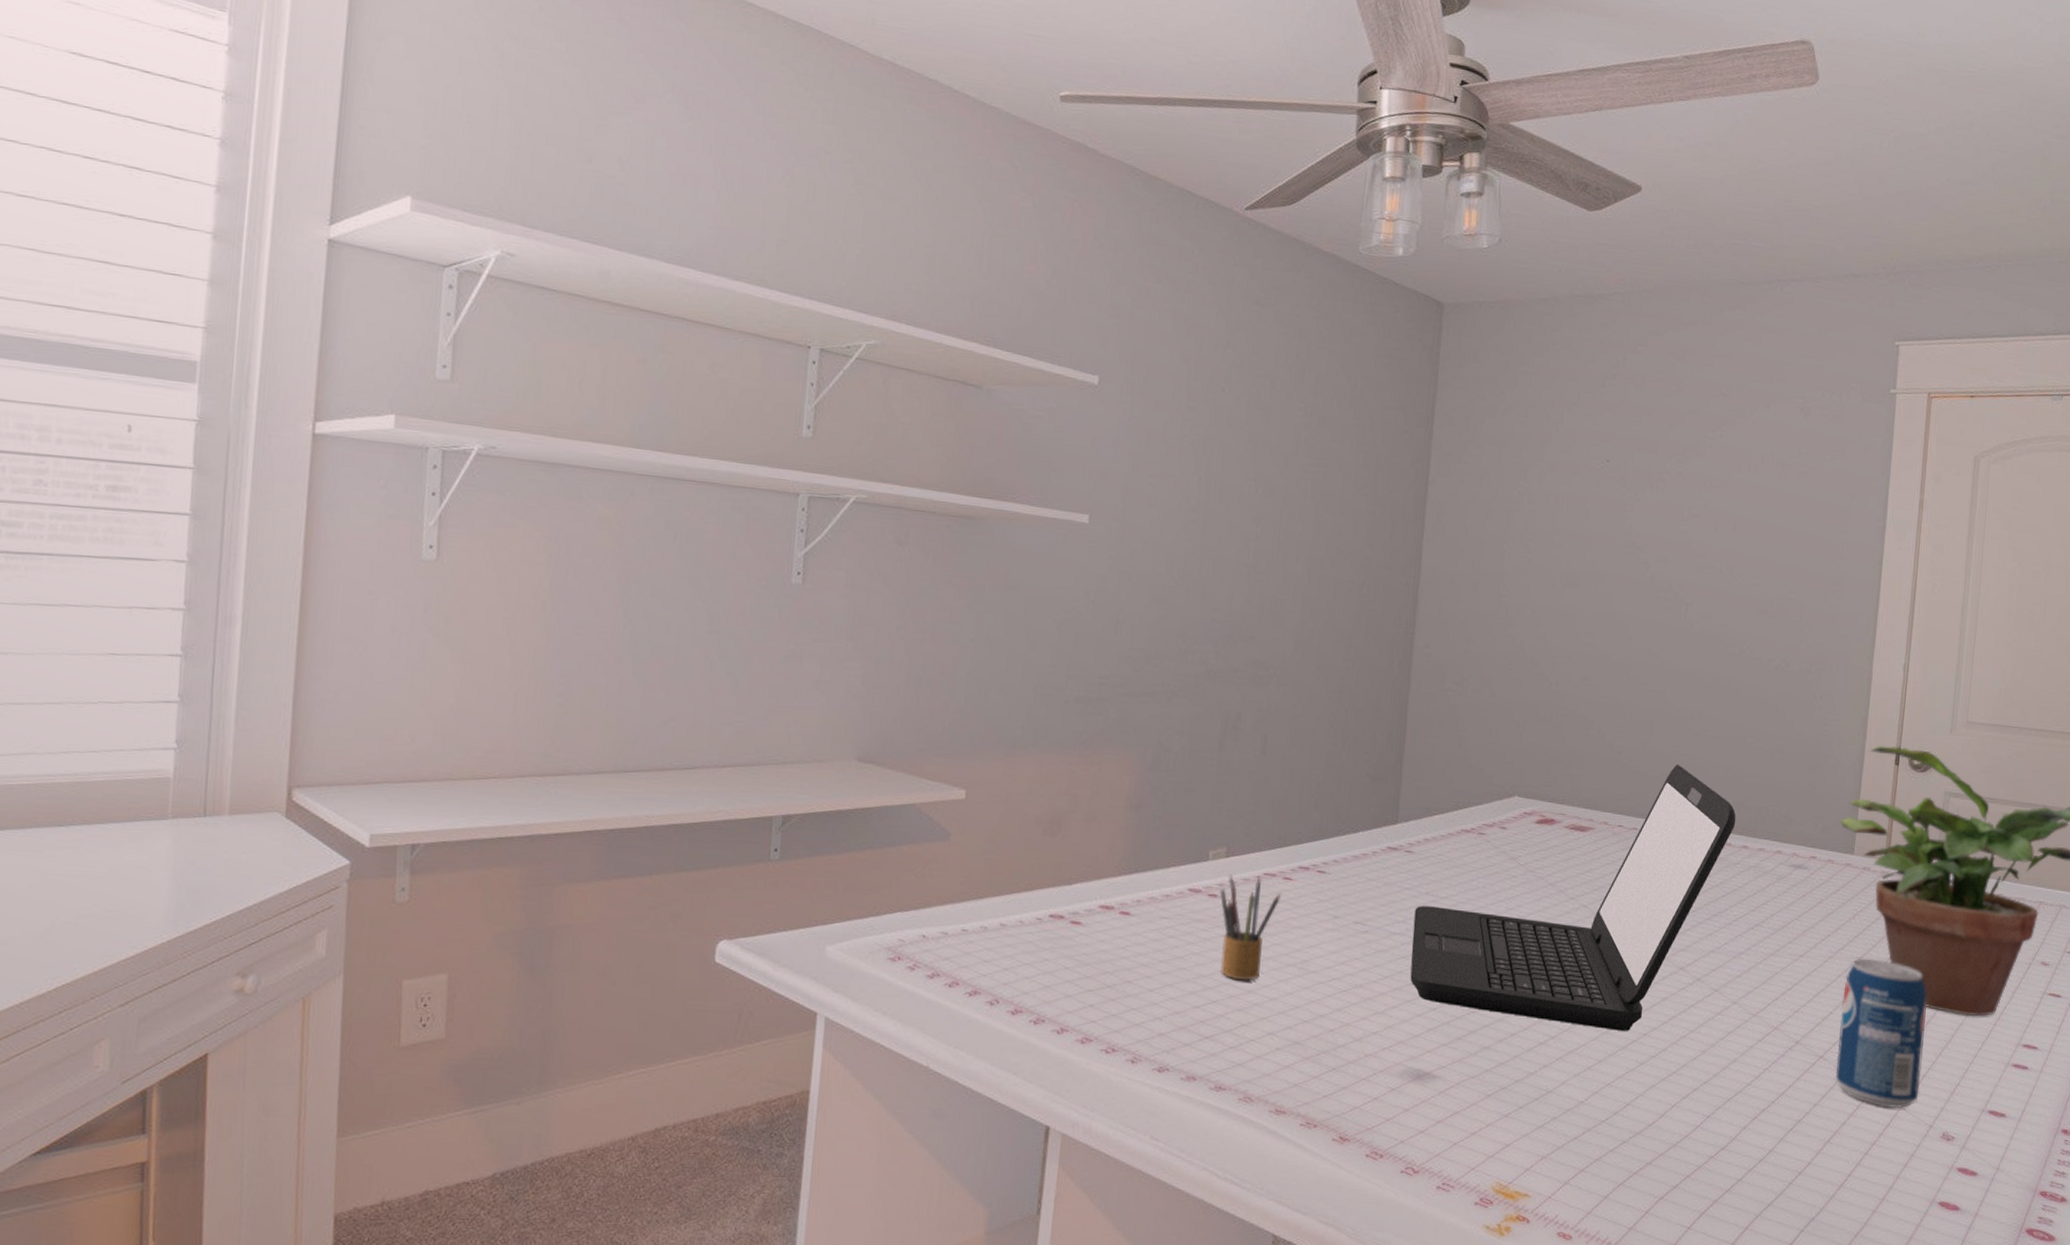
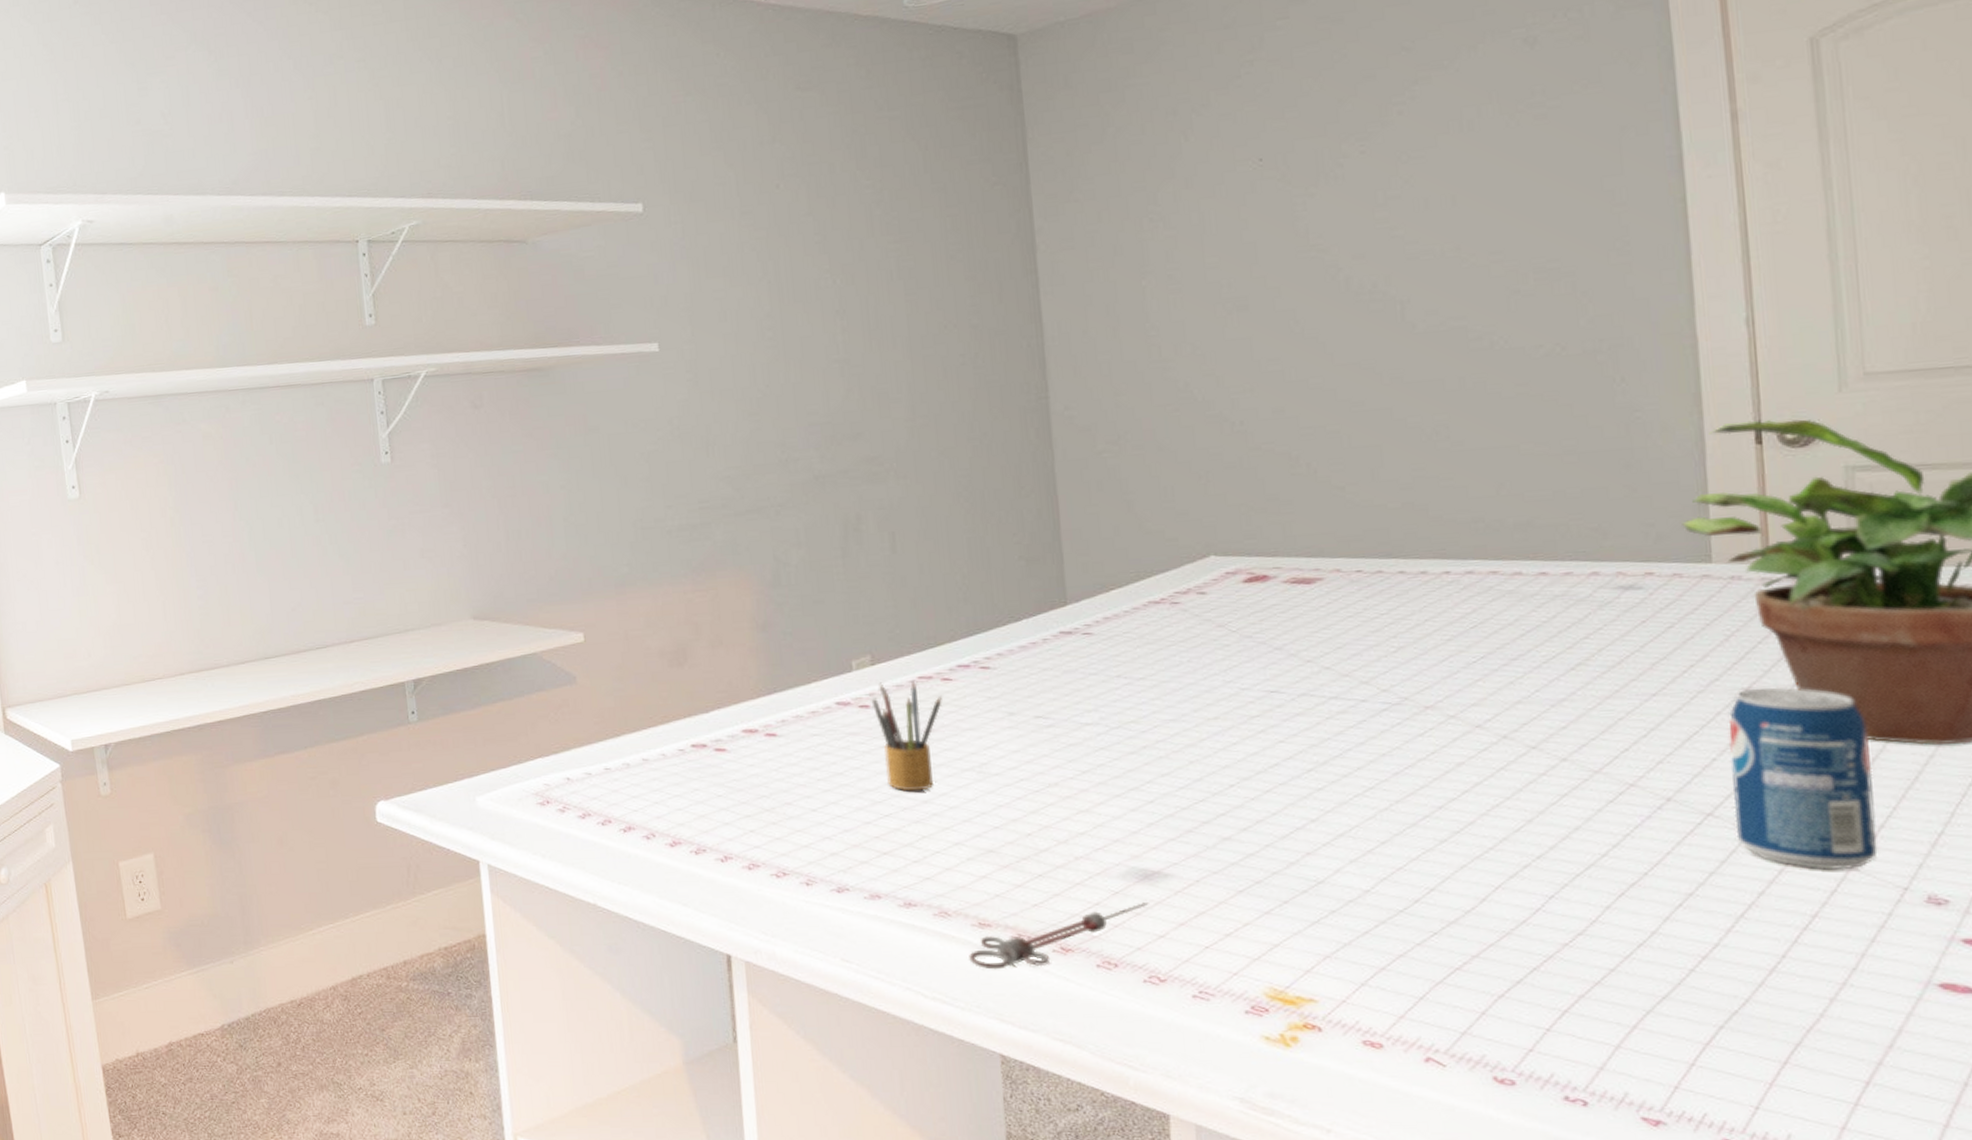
syringe: none [1261,1100,1417,1155] -> present [969,902,1149,970]
laptop: present [1410,765,1736,1031] -> none [1106,490,1524,806]

